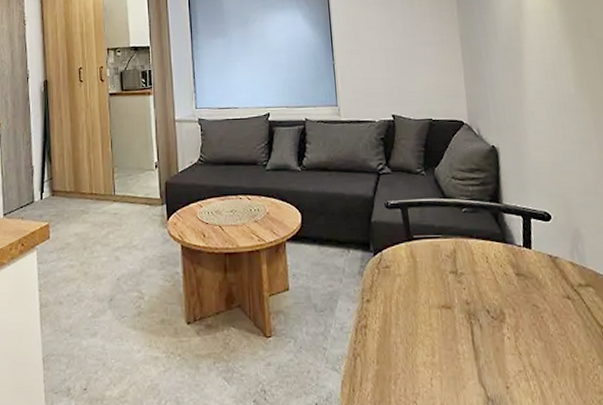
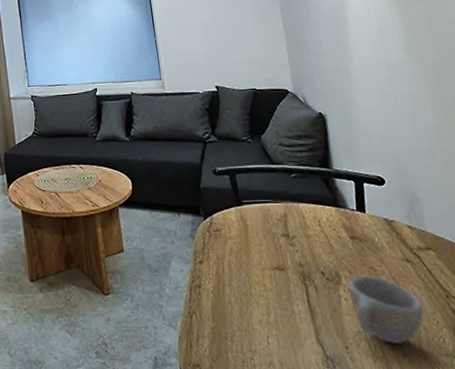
cup: none [511,313,582,382] -> present [347,275,425,344]

